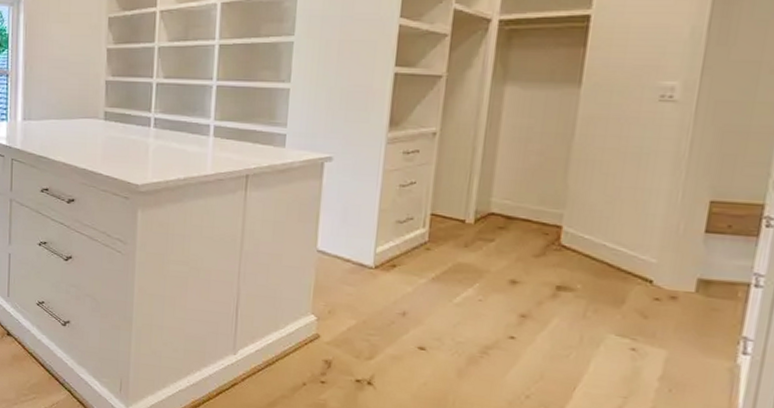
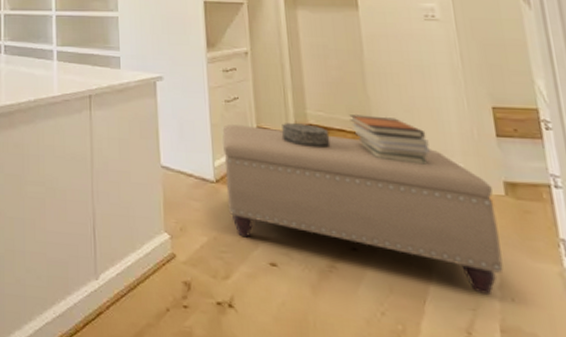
ottoman: none [383,210,683,385] -> present [222,124,504,295]
decorative box: none [458,210,513,239] -> present [282,123,331,149]
book stack: none [539,204,625,259] -> present [349,115,430,165]

